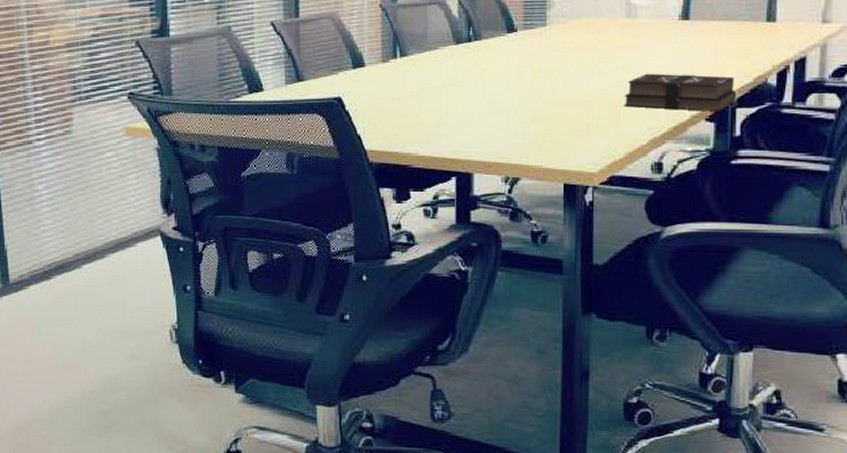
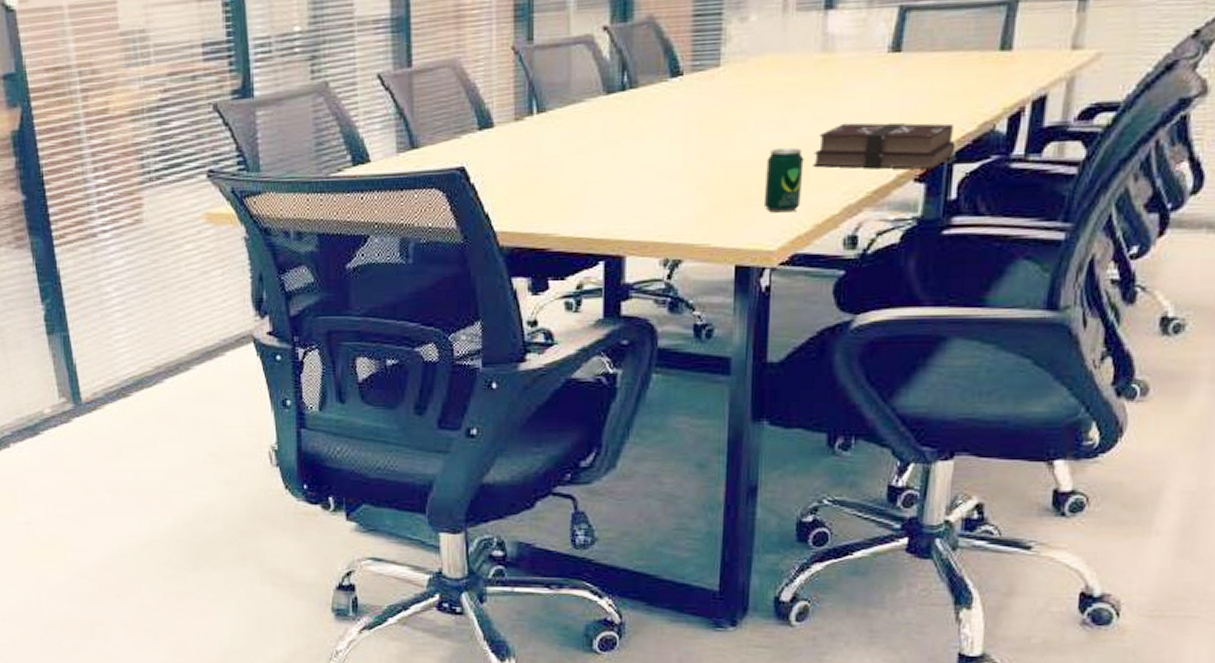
beverage can: none [585,91,616,142] -> present [763,148,804,213]

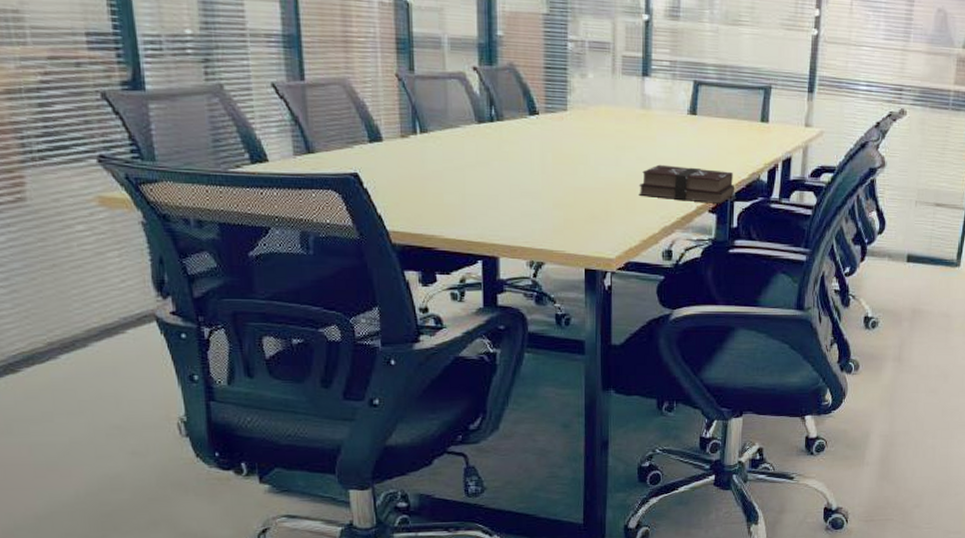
beverage can: present [763,148,804,213] -> none [604,180,632,229]

